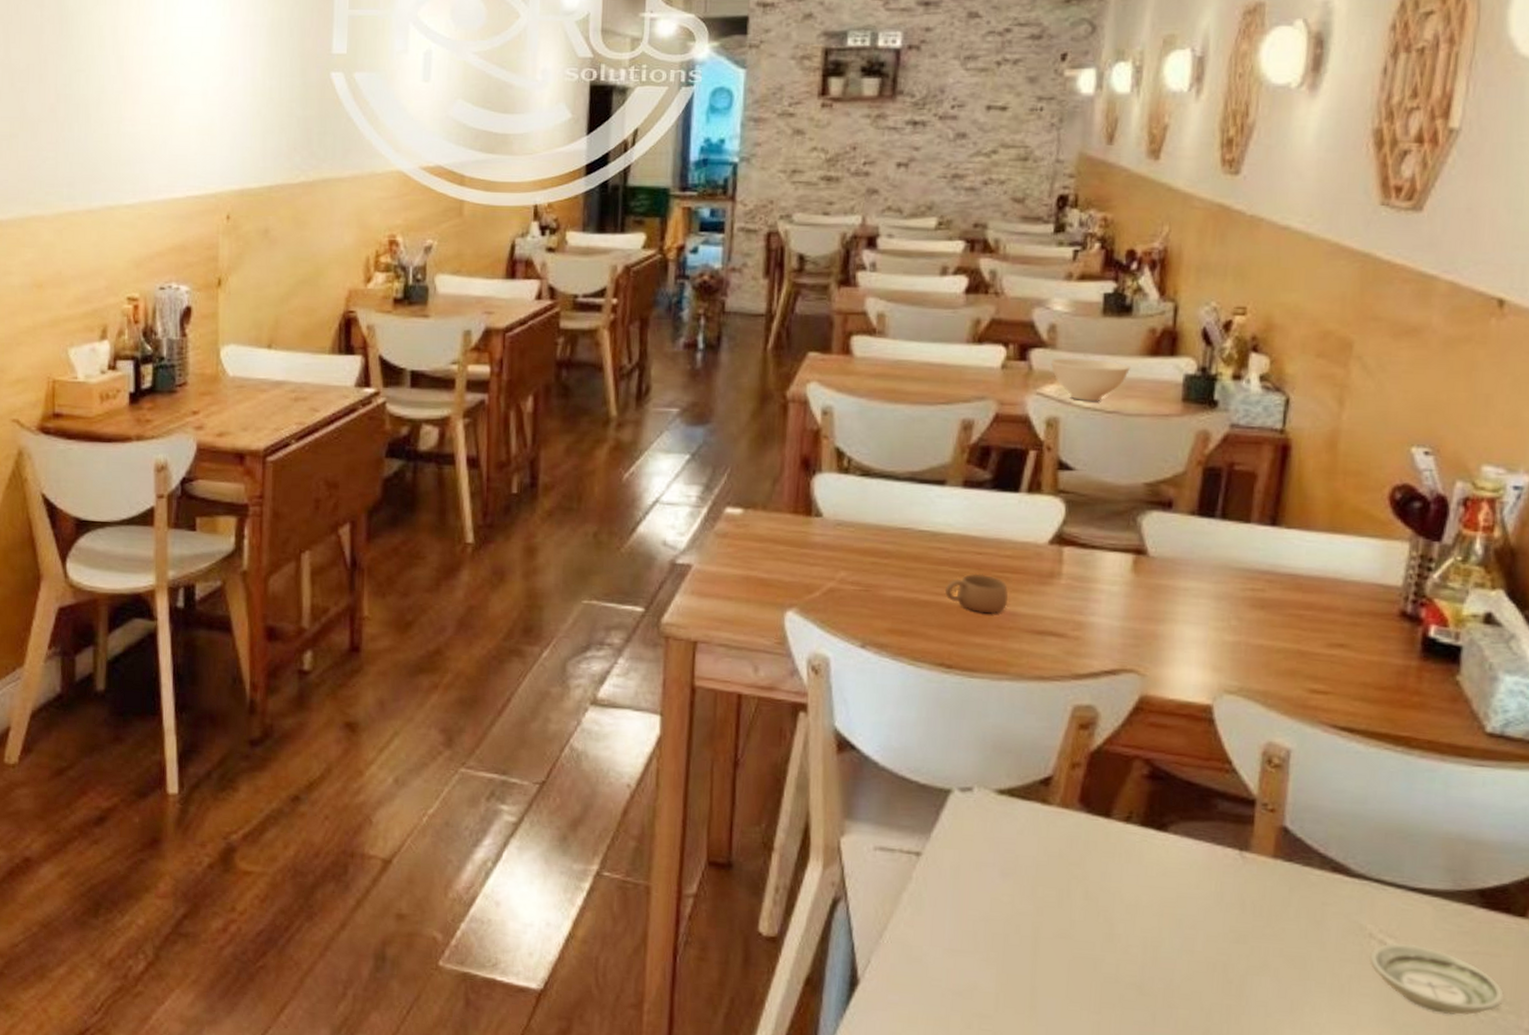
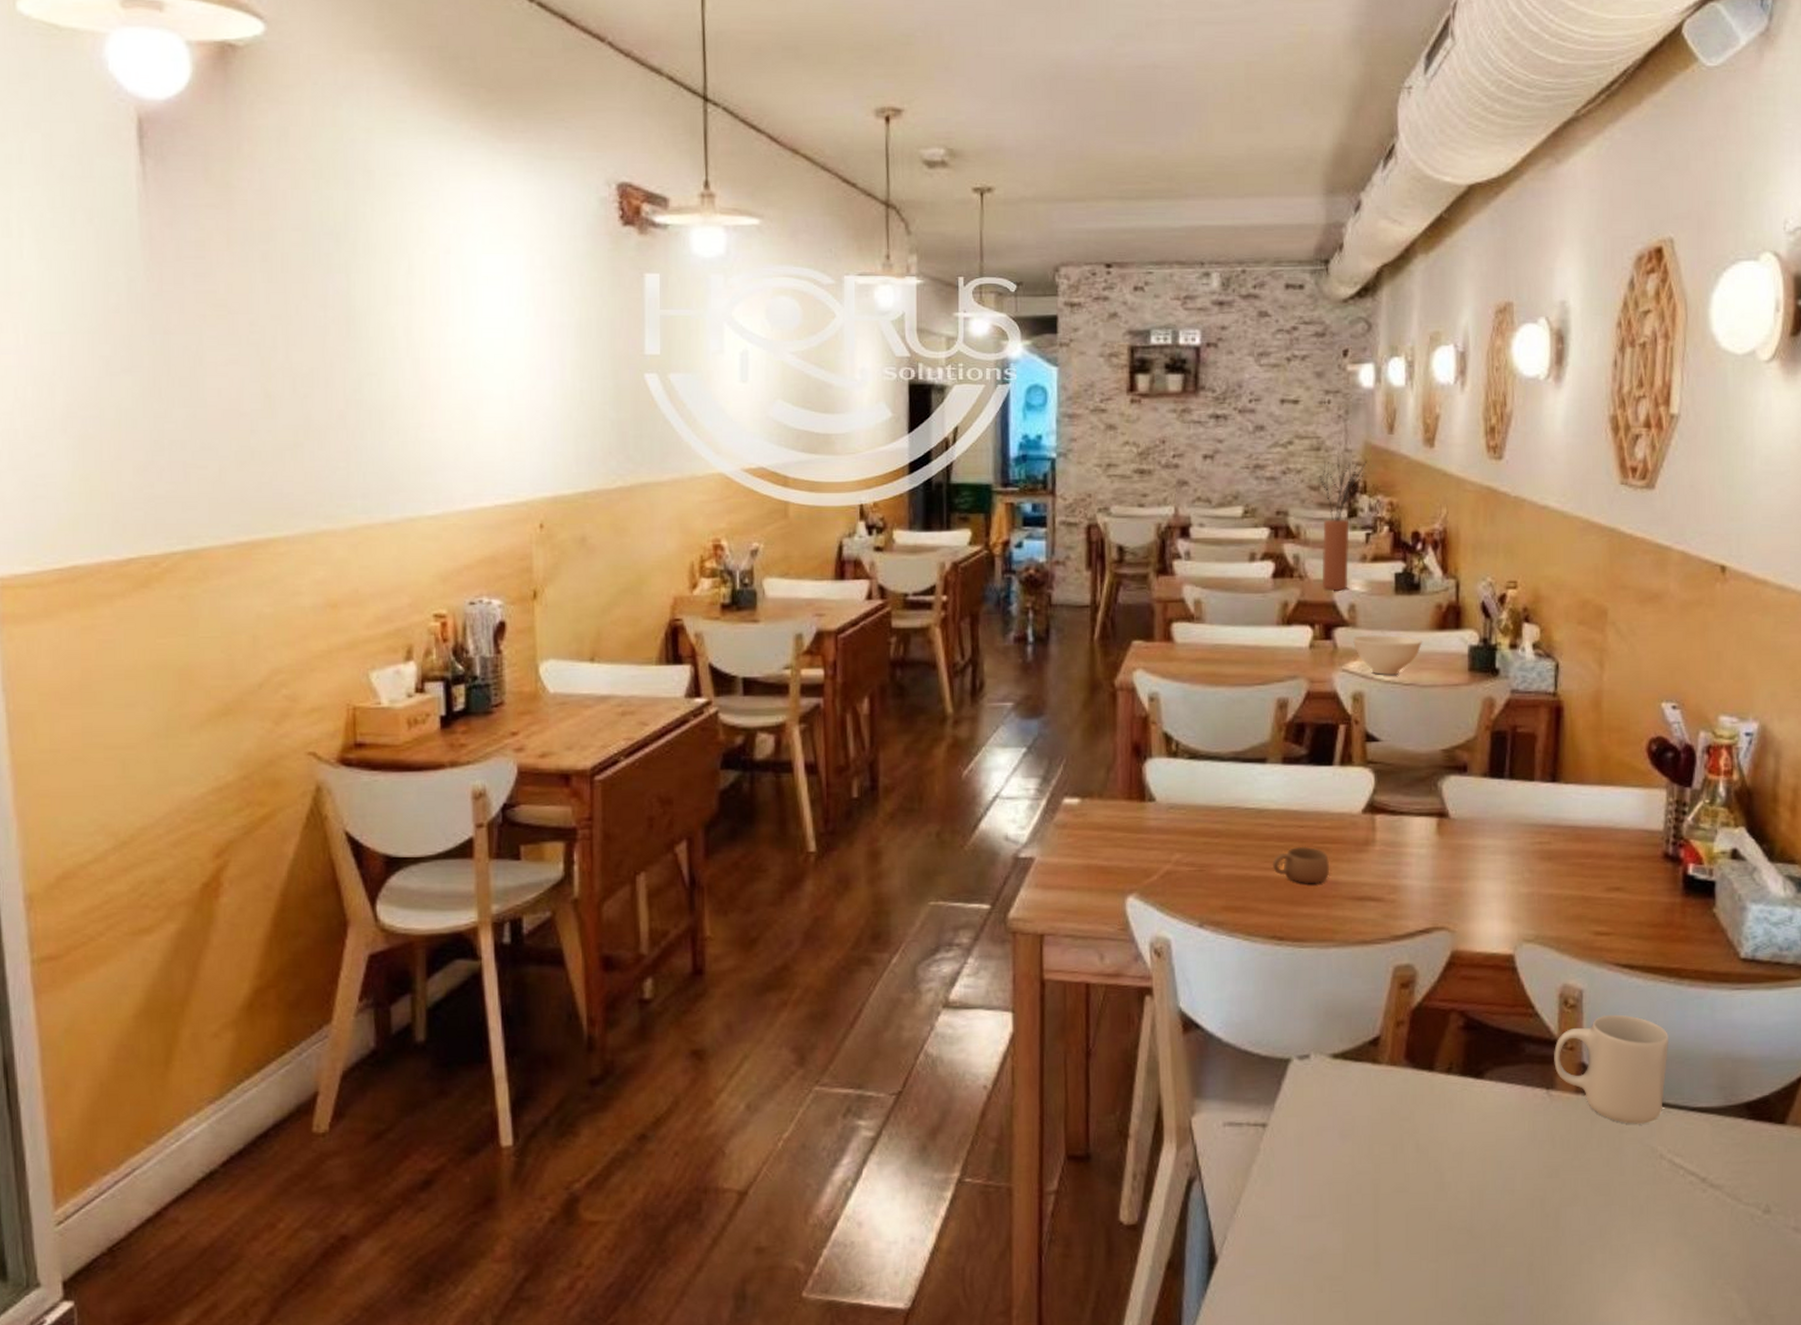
vase: none [1019,166,1080,311] -> present [1319,455,1367,592]
cup: none [1250,778,1390,899] -> present [1554,1014,1668,1124]
saucer: present [1369,943,1504,1015] -> none [1662,1161,1773,1222]

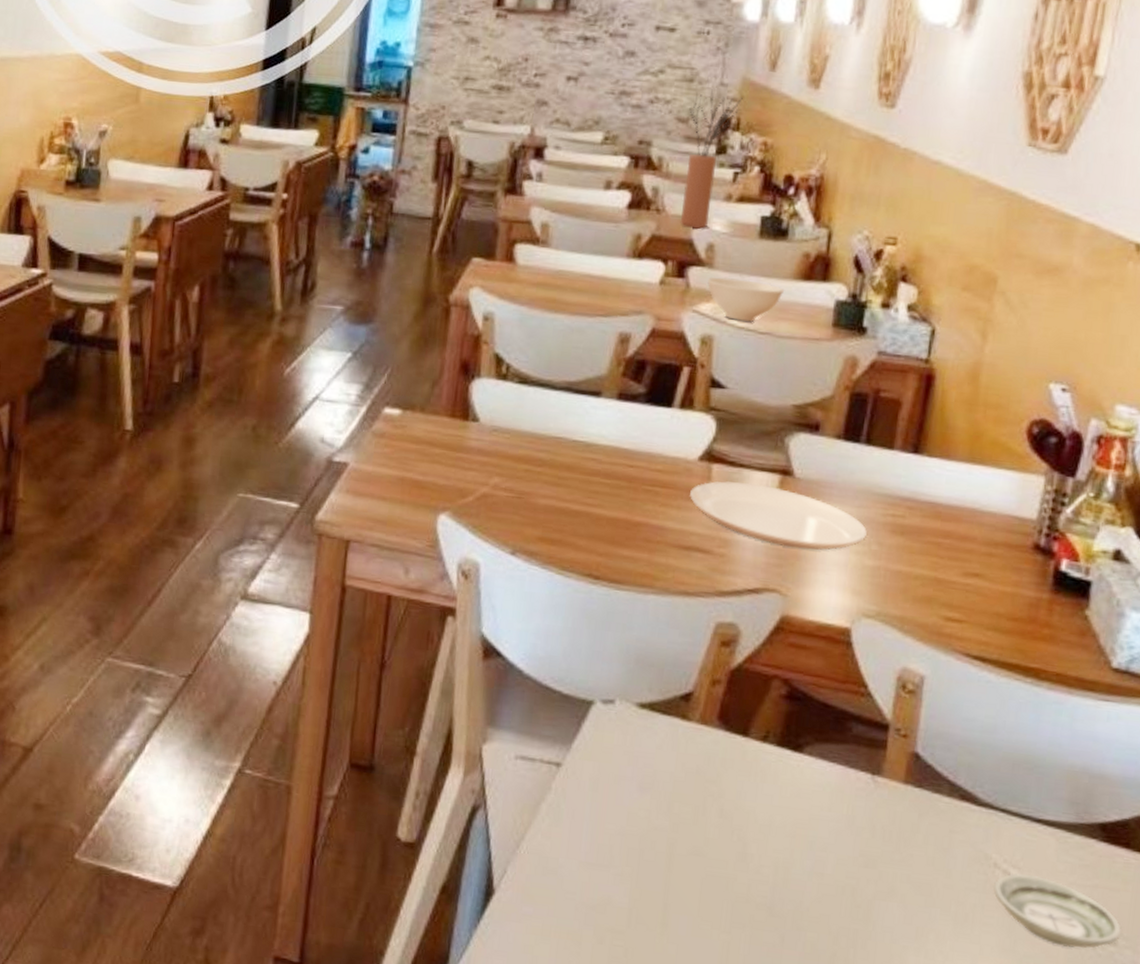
cup: present [1273,846,1329,884] -> none [596,486,657,527]
plate: none [1358,830,1519,886] -> present [690,481,867,550]
cup: present [1554,1014,1668,1124] -> none [883,706,1018,828]
saucer: none [1662,1161,1773,1222] -> present [993,873,1121,949]

